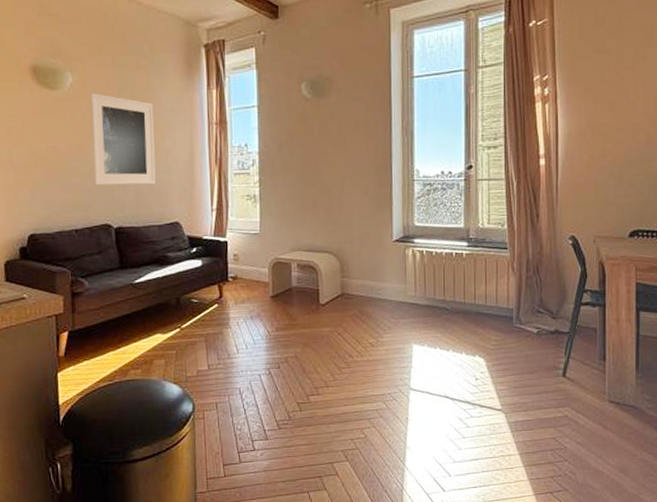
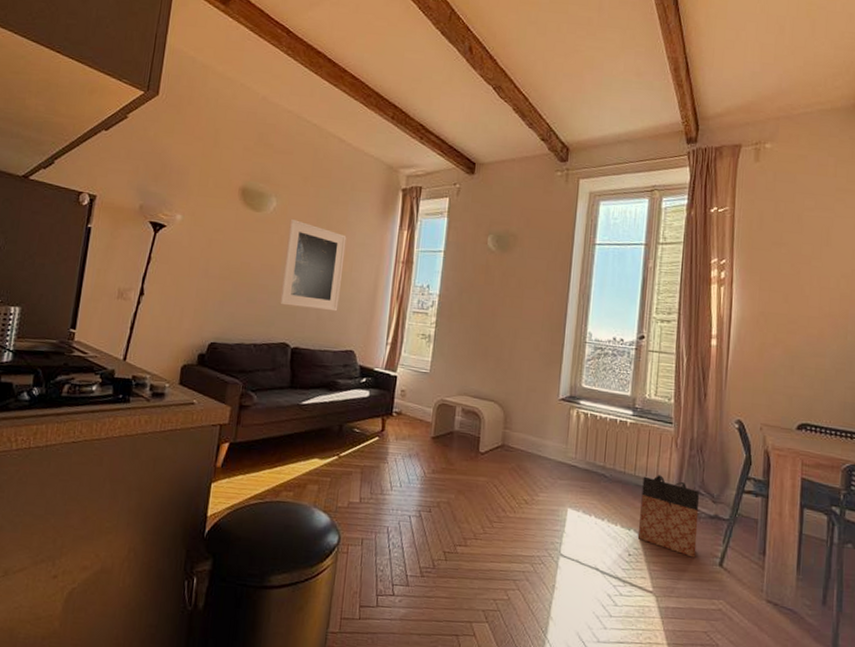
bag: none [483,300,540,373] -> present [638,475,699,558]

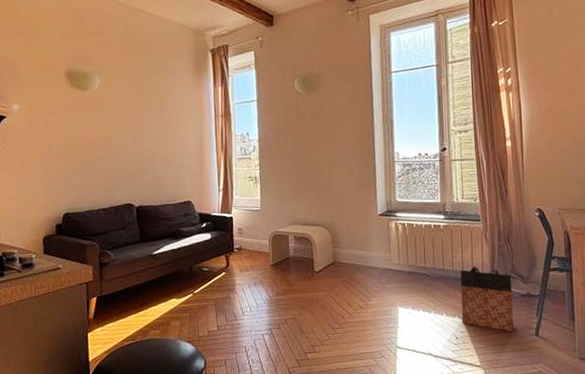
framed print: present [279,218,347,312] -> none [115,92,171,171]

